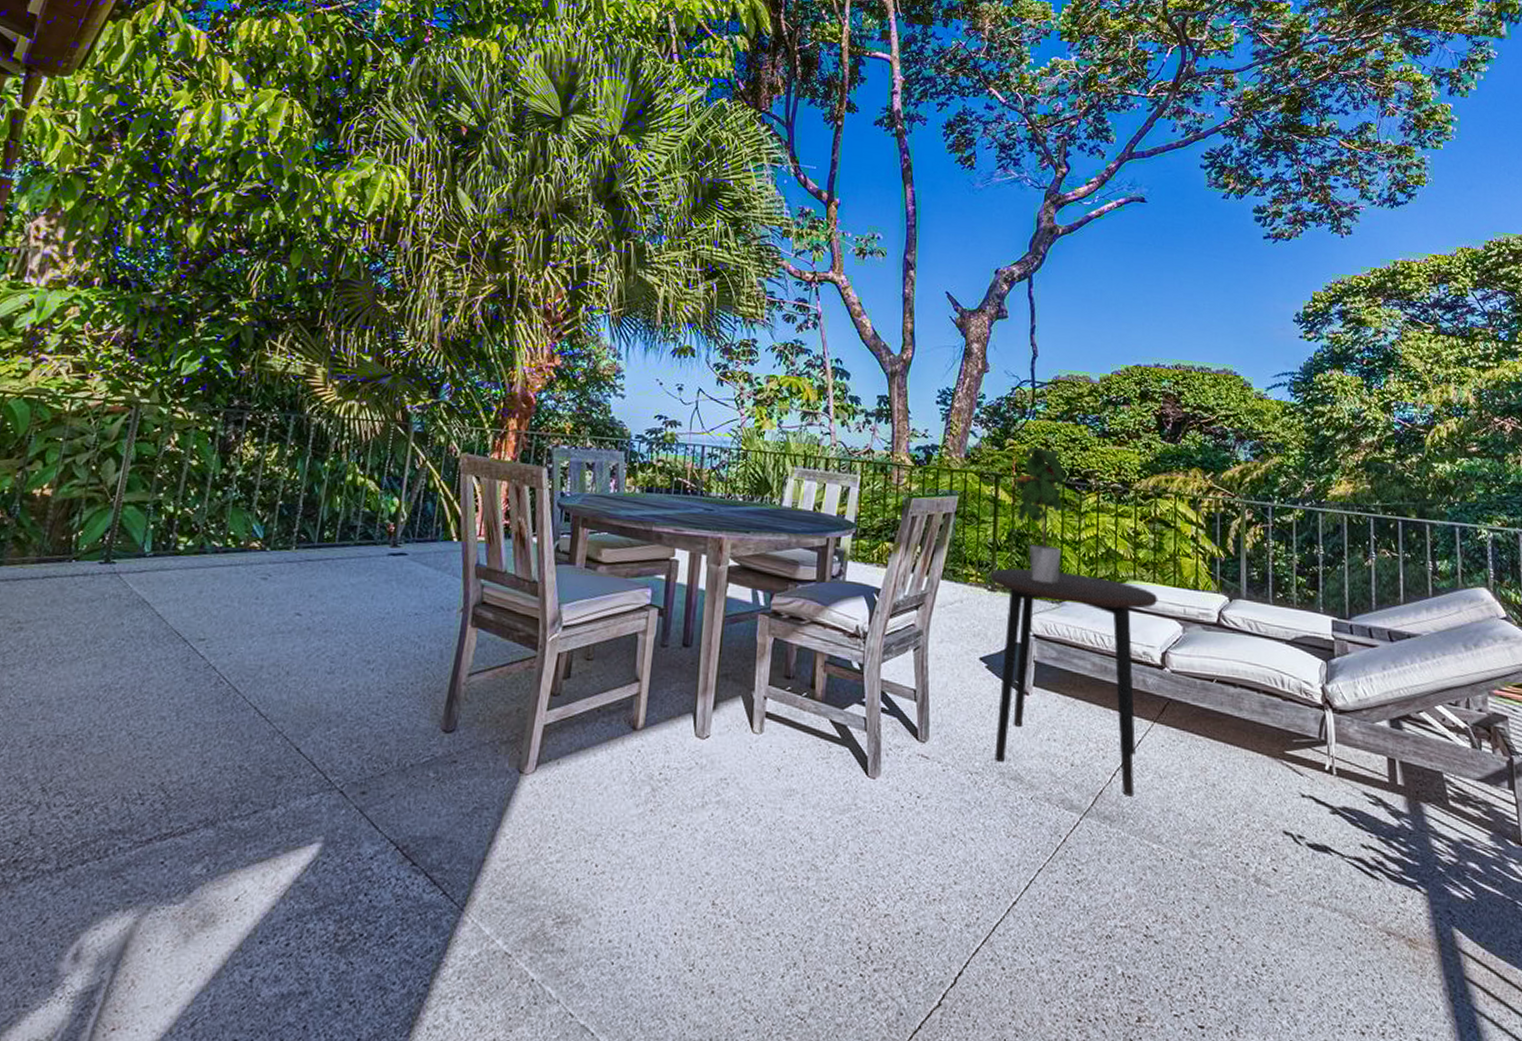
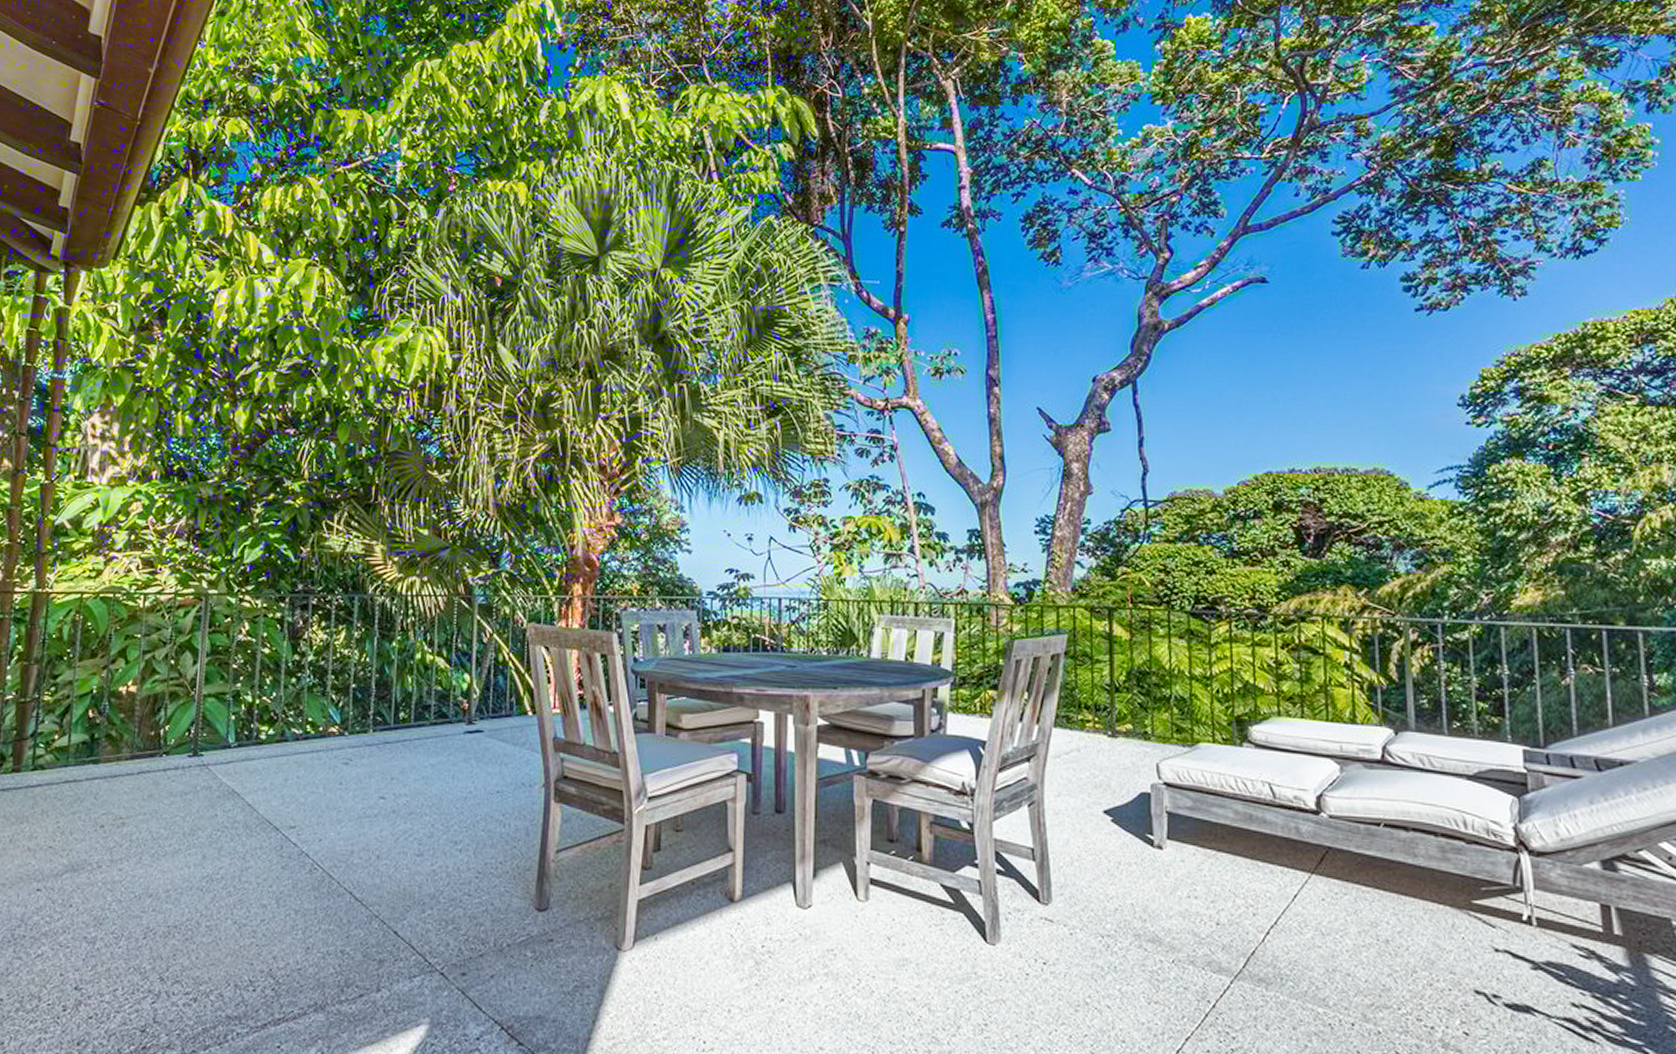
side table: present [990,568,1158,796] -> none [1109,710,1309,956]
potted plant: present [1015,446,1067,584] -> none [1131,573,1192,725]

